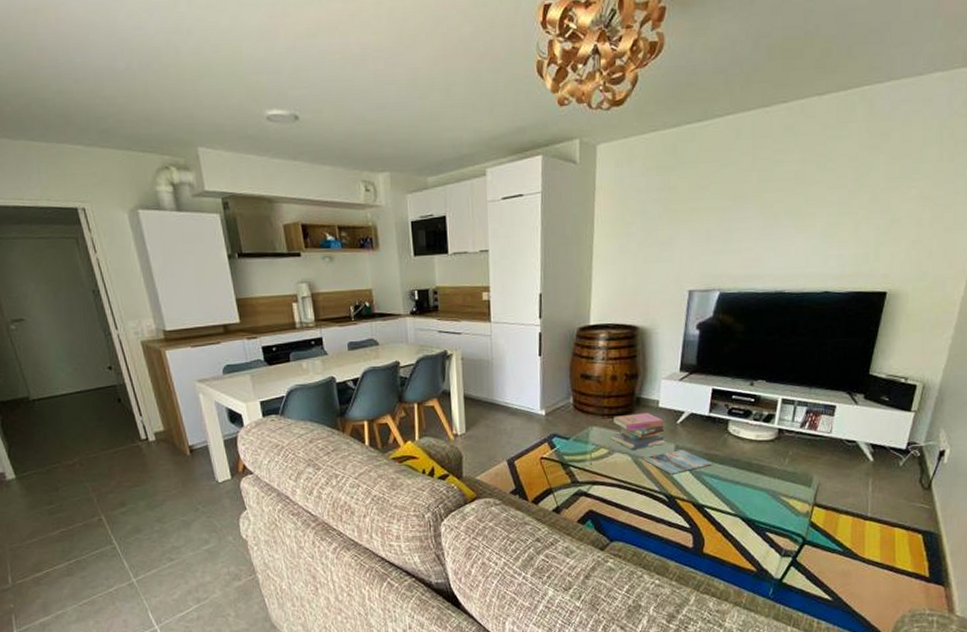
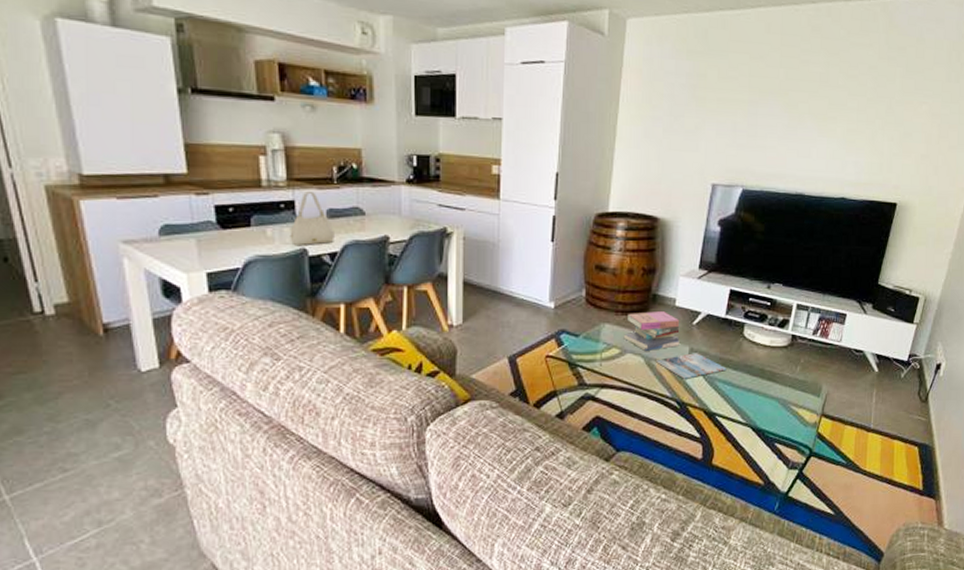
handbag: none [320,329,356,375] -> present [290,192,334,247]

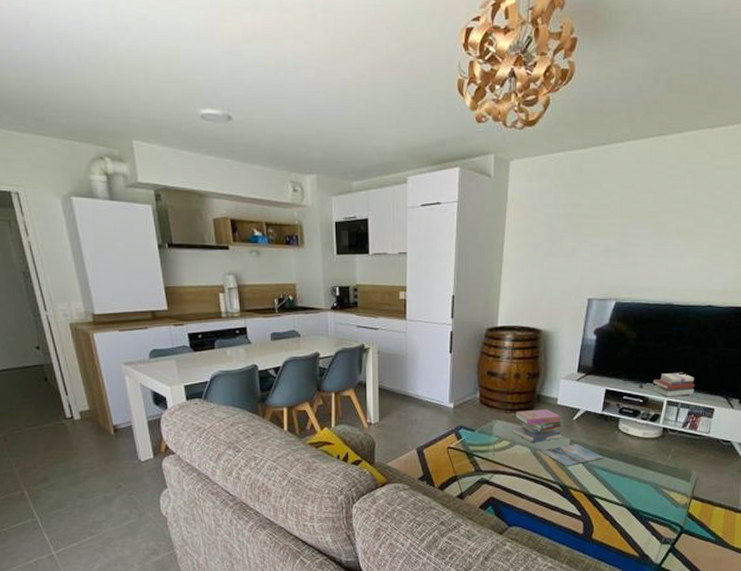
handbag: present [290,192,334,247] -> none [244,320,277,363]
books: none [781,272,827,300] -> present [652,372,695,397]

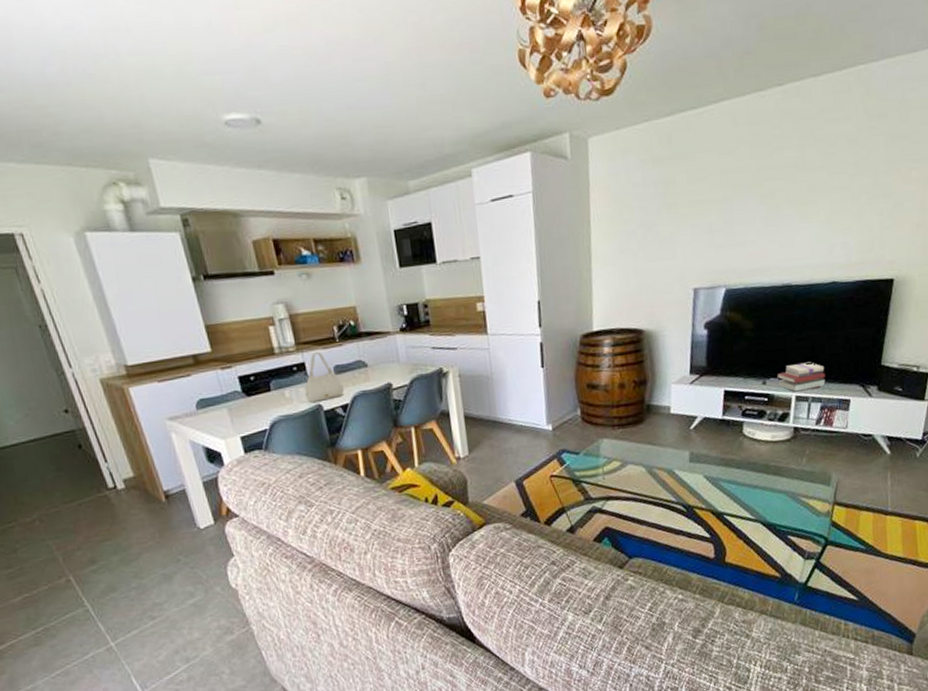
handbag: none [244,320,277,363] -> present [305,352,344,403]
books: present [512,409,562,442] -> none [622,420,679,460]
magazine: present [541,444,604,466] -> none [658,456,730,483]

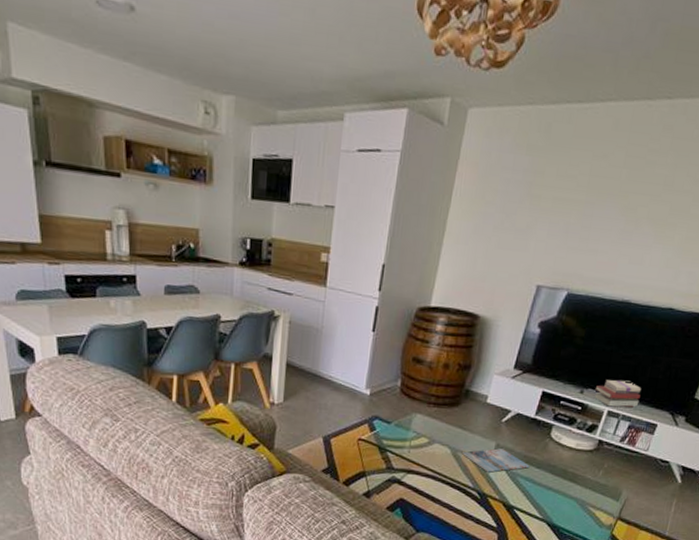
handbag: present [305,352,344,403] -> none [130,267,171,319]
magazine: none [658,456,730,483] -> present [462,448,530,473]

